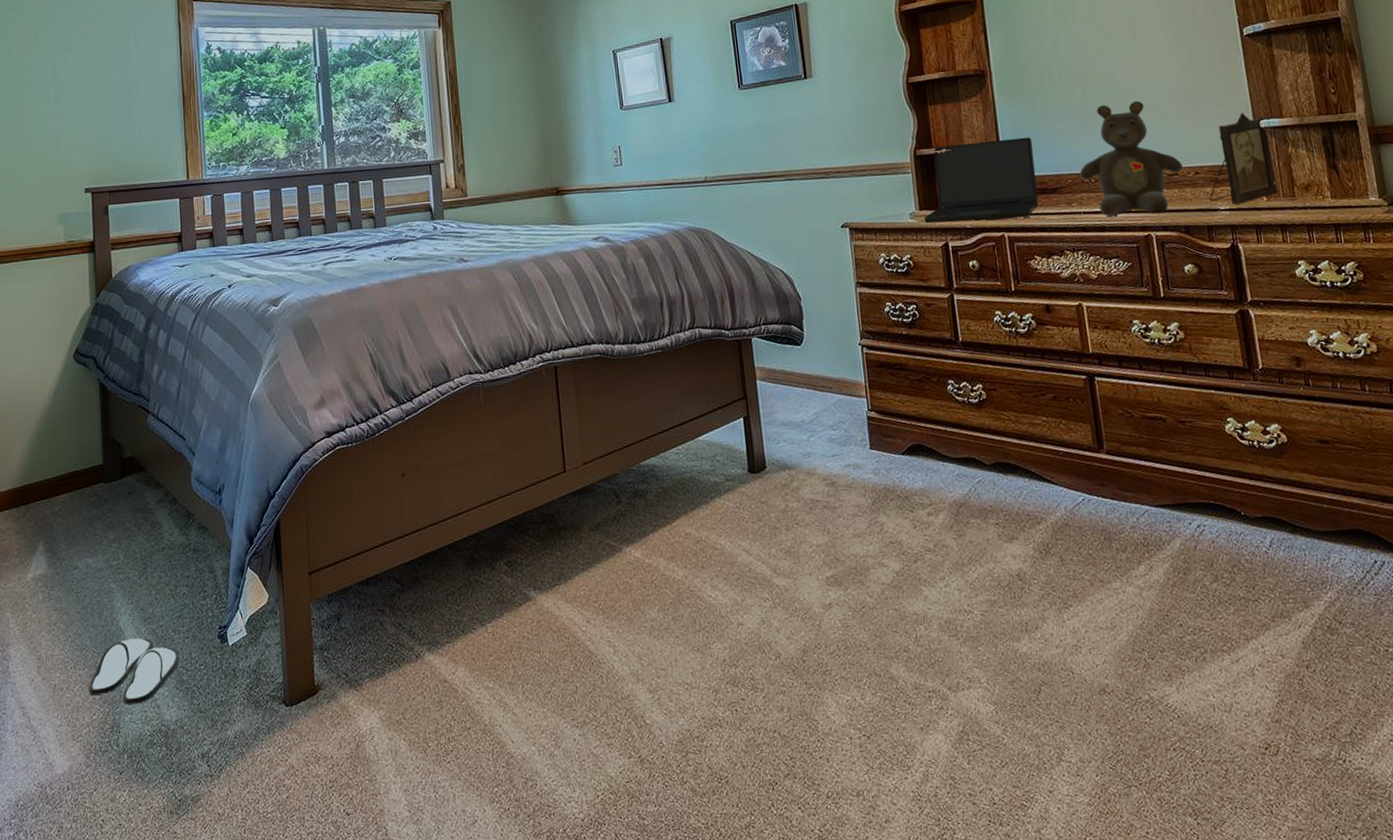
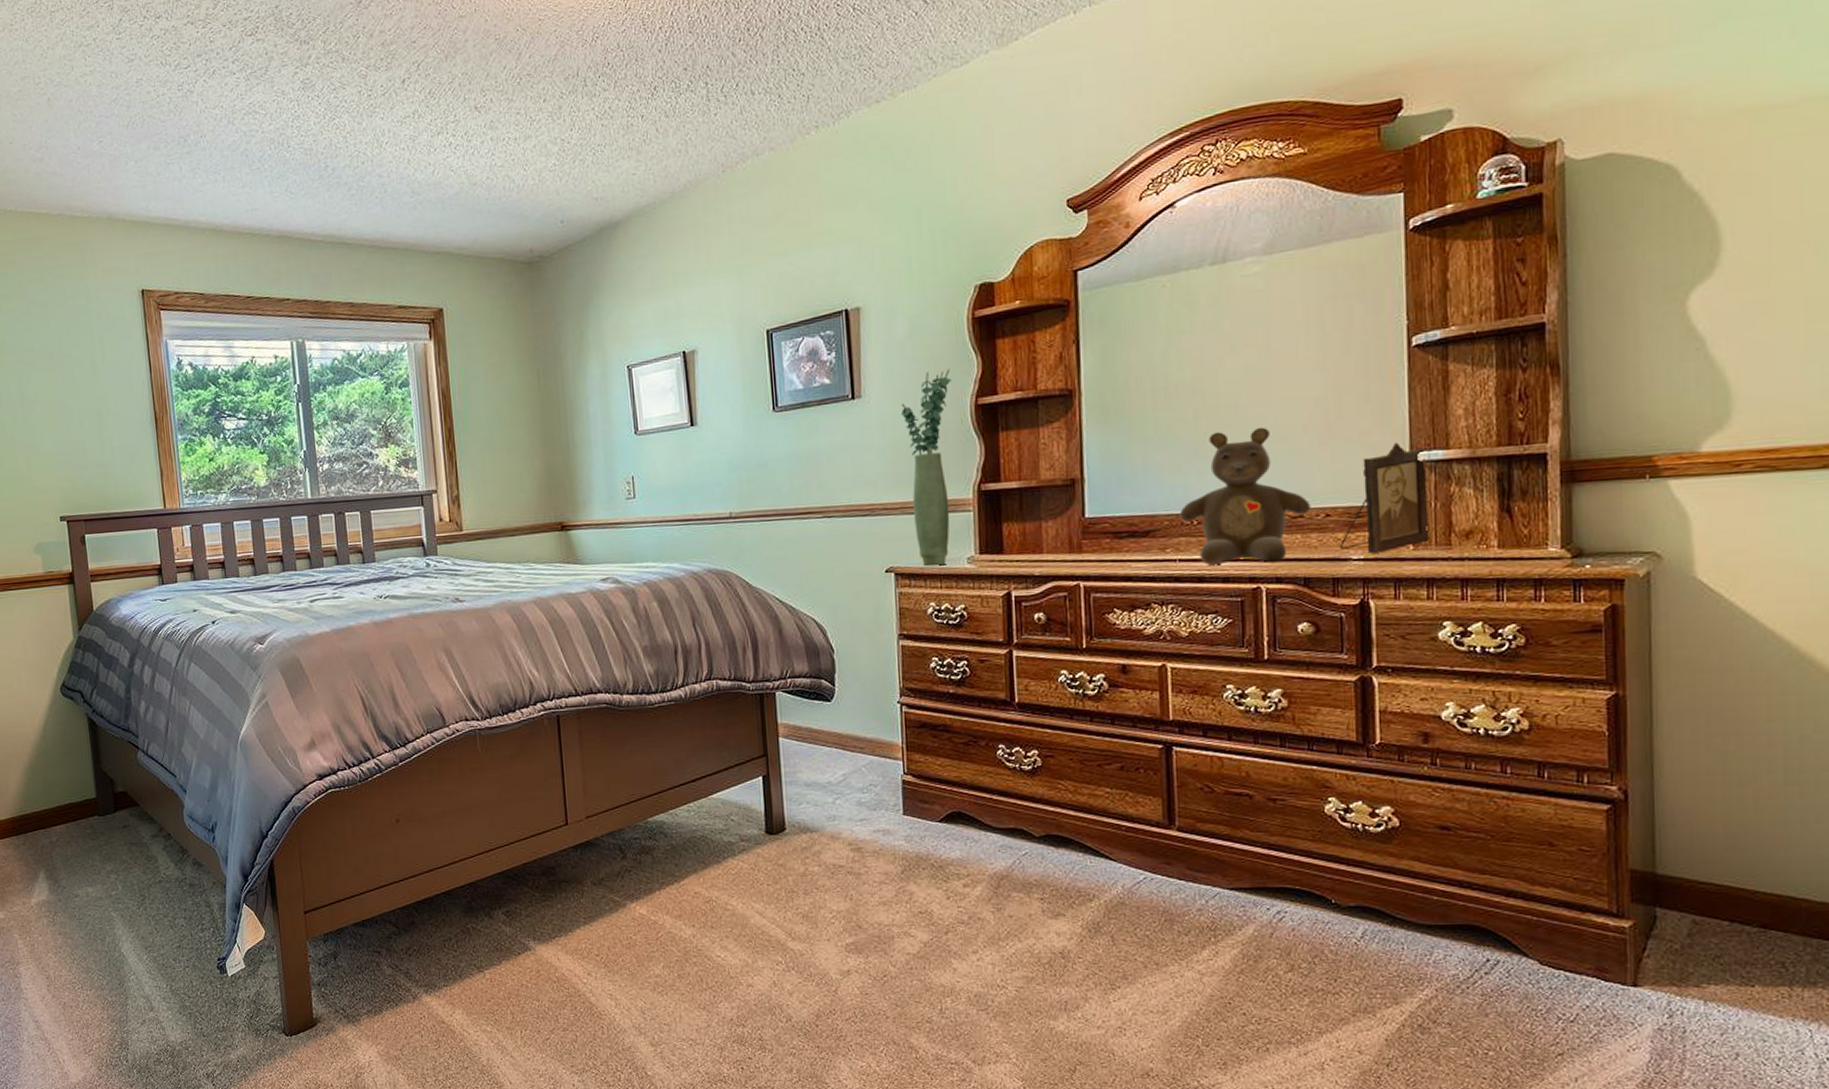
slippers: present [89,638,179,704] -> none [96,965,181,1024]
vase: none [845,53,894,222] -> present [900,368,952,567]
laptop: present [924,137,1039,224] -> none [984,470,1125,570]

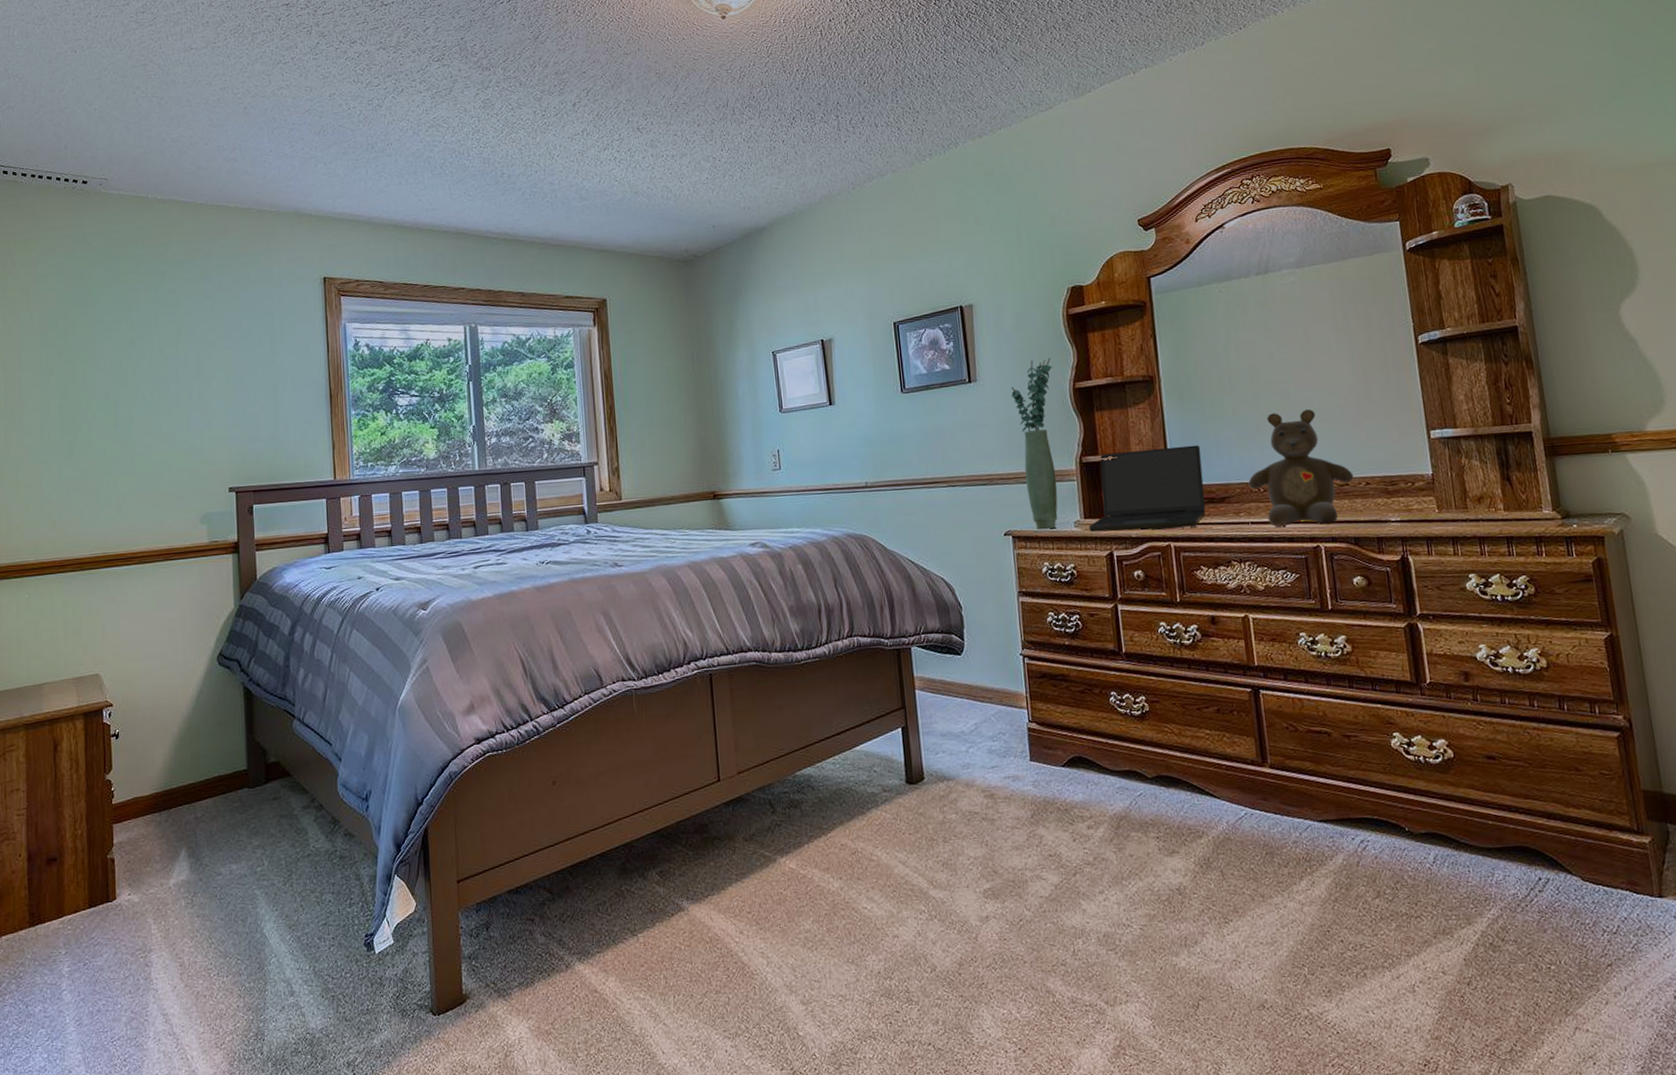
laptop: none [984,470,1125,570] -> present [1088,444,1206,533]
photo frame: present [1340,441,1430,553] -> none [1380,421,1451,516]

